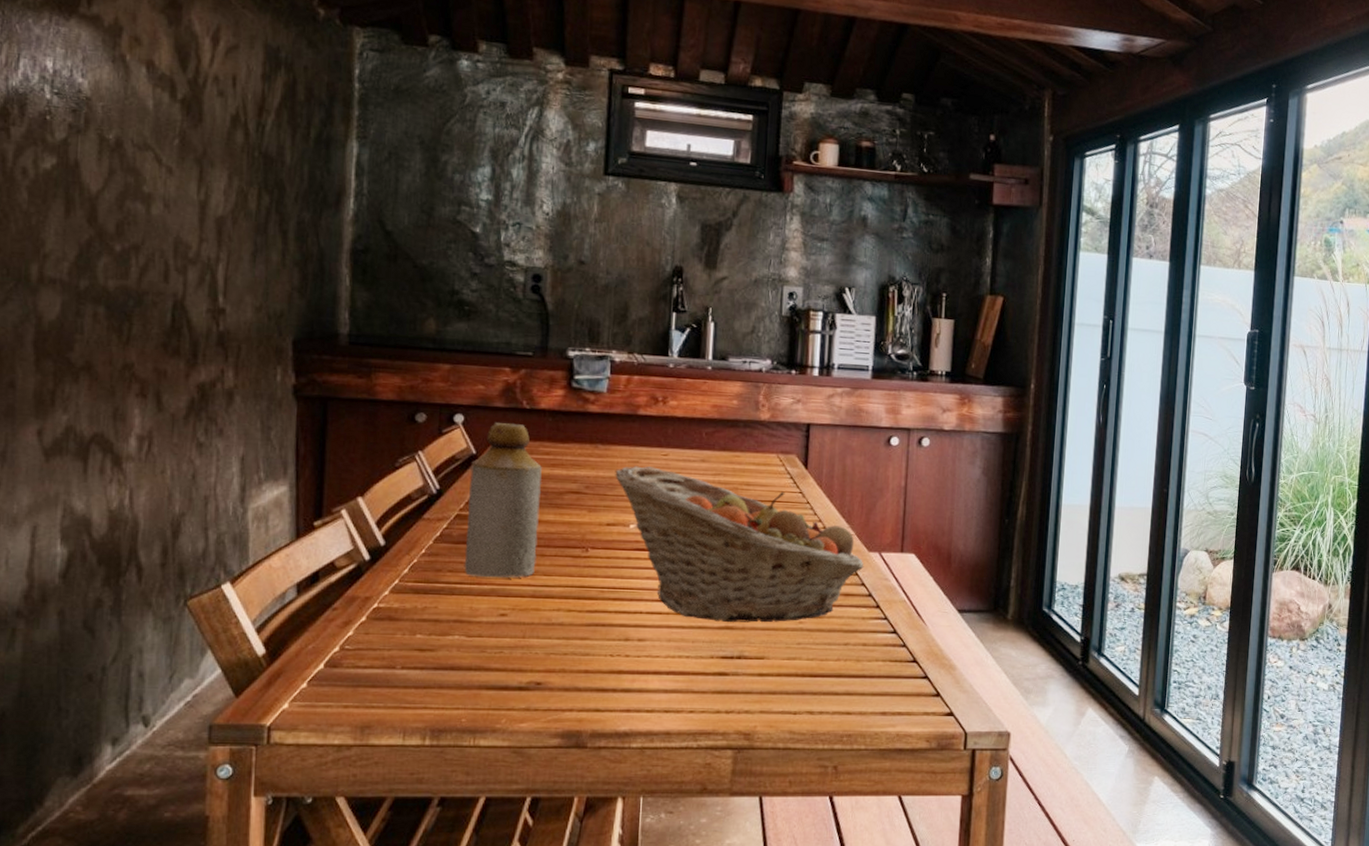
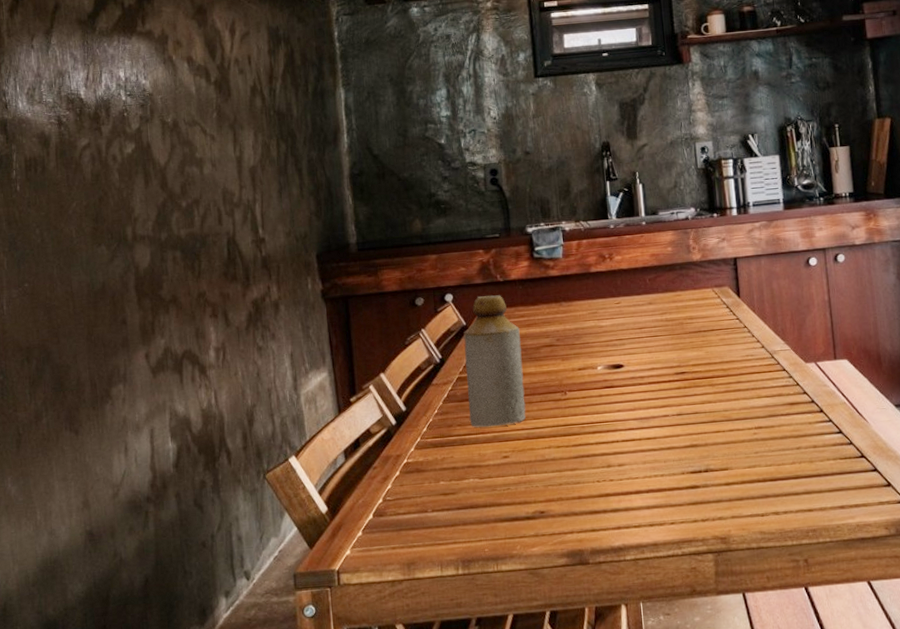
fruit basket: present [615,466,864,623] -> none [579,315,804,442]

